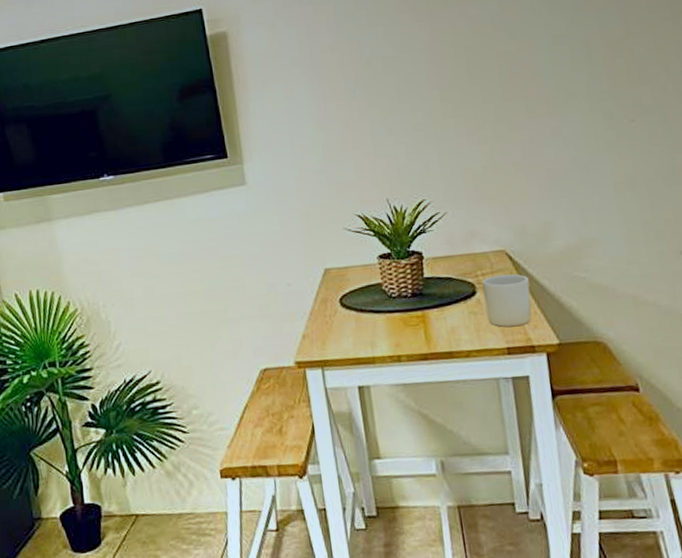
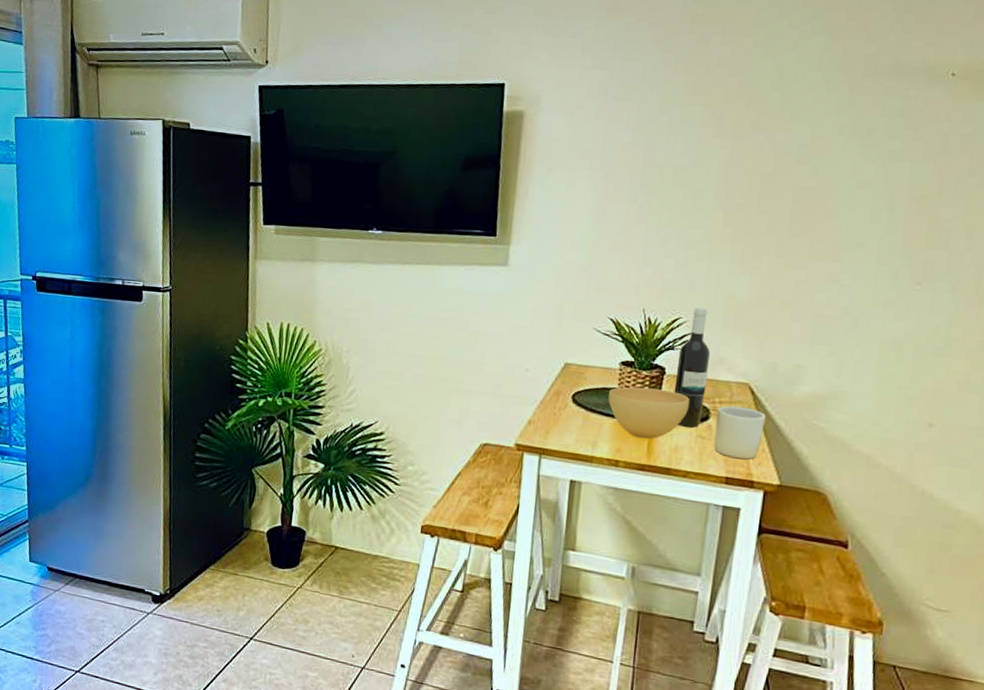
bowl: none [374,274,455,328] -> present [608,386,690,439]
wine bottle: none [431,186,470,307] -> present [674,307,711,428]

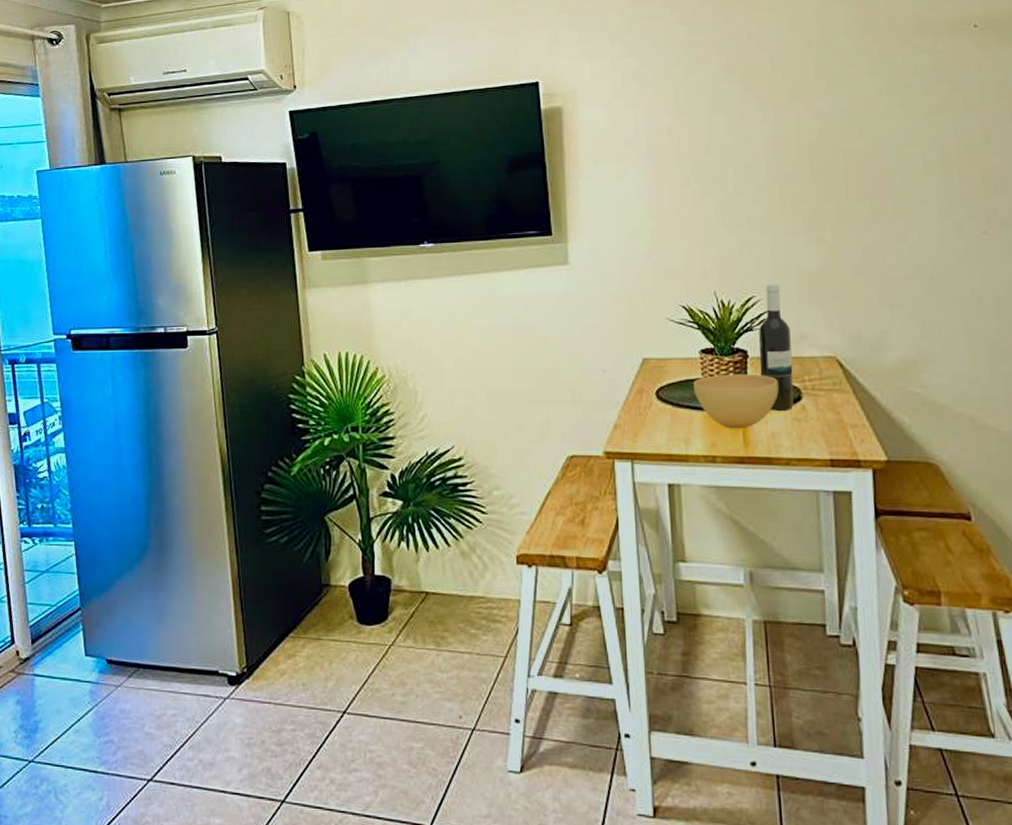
mug: present [713,405,765,460] -> none [808,382,860,438]

